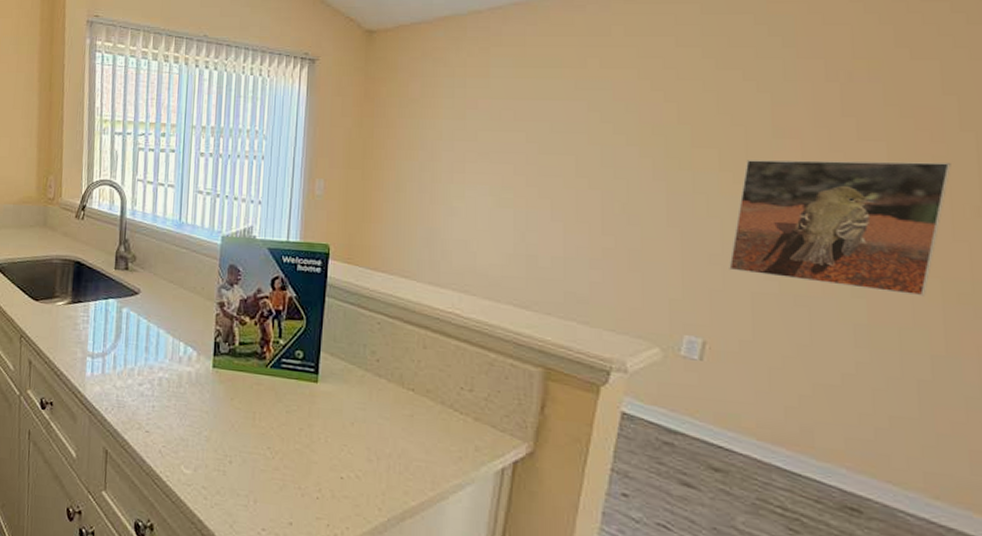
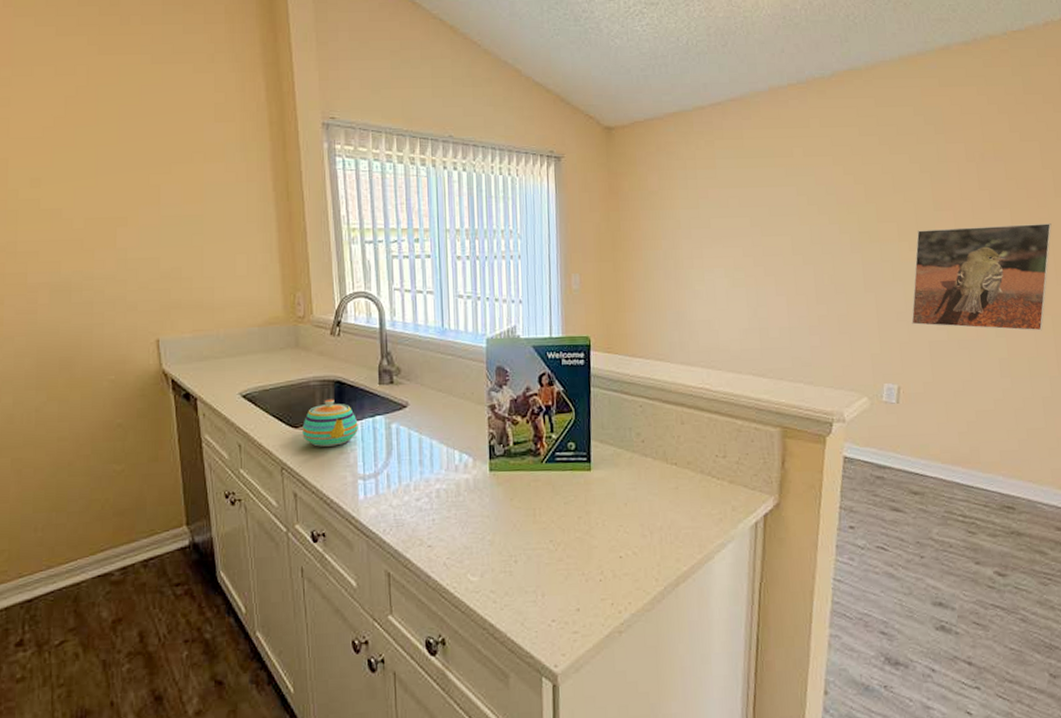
teapot: none [42,277,92,322] -> present [302,399,358,447]

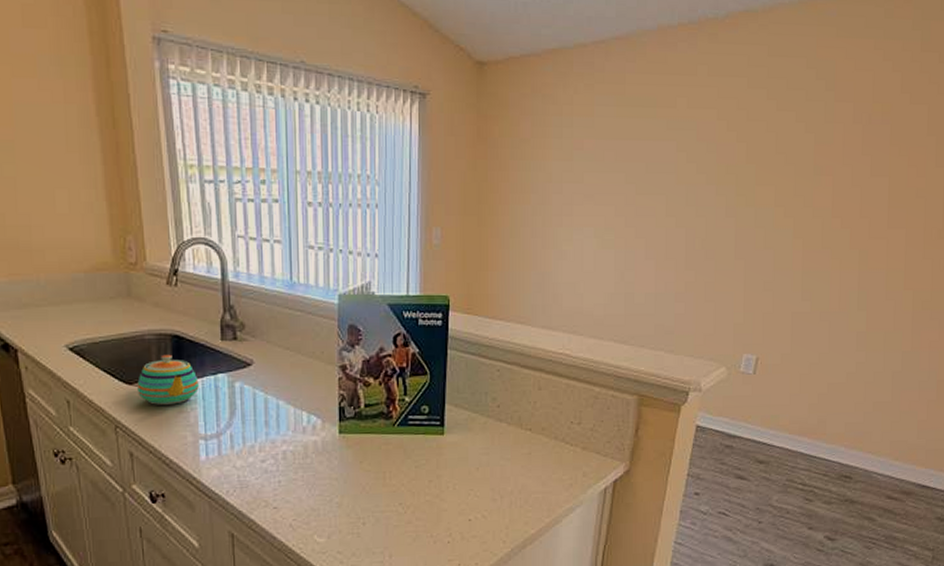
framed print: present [911,223,1052,331] -> none [777,194,927,306]

